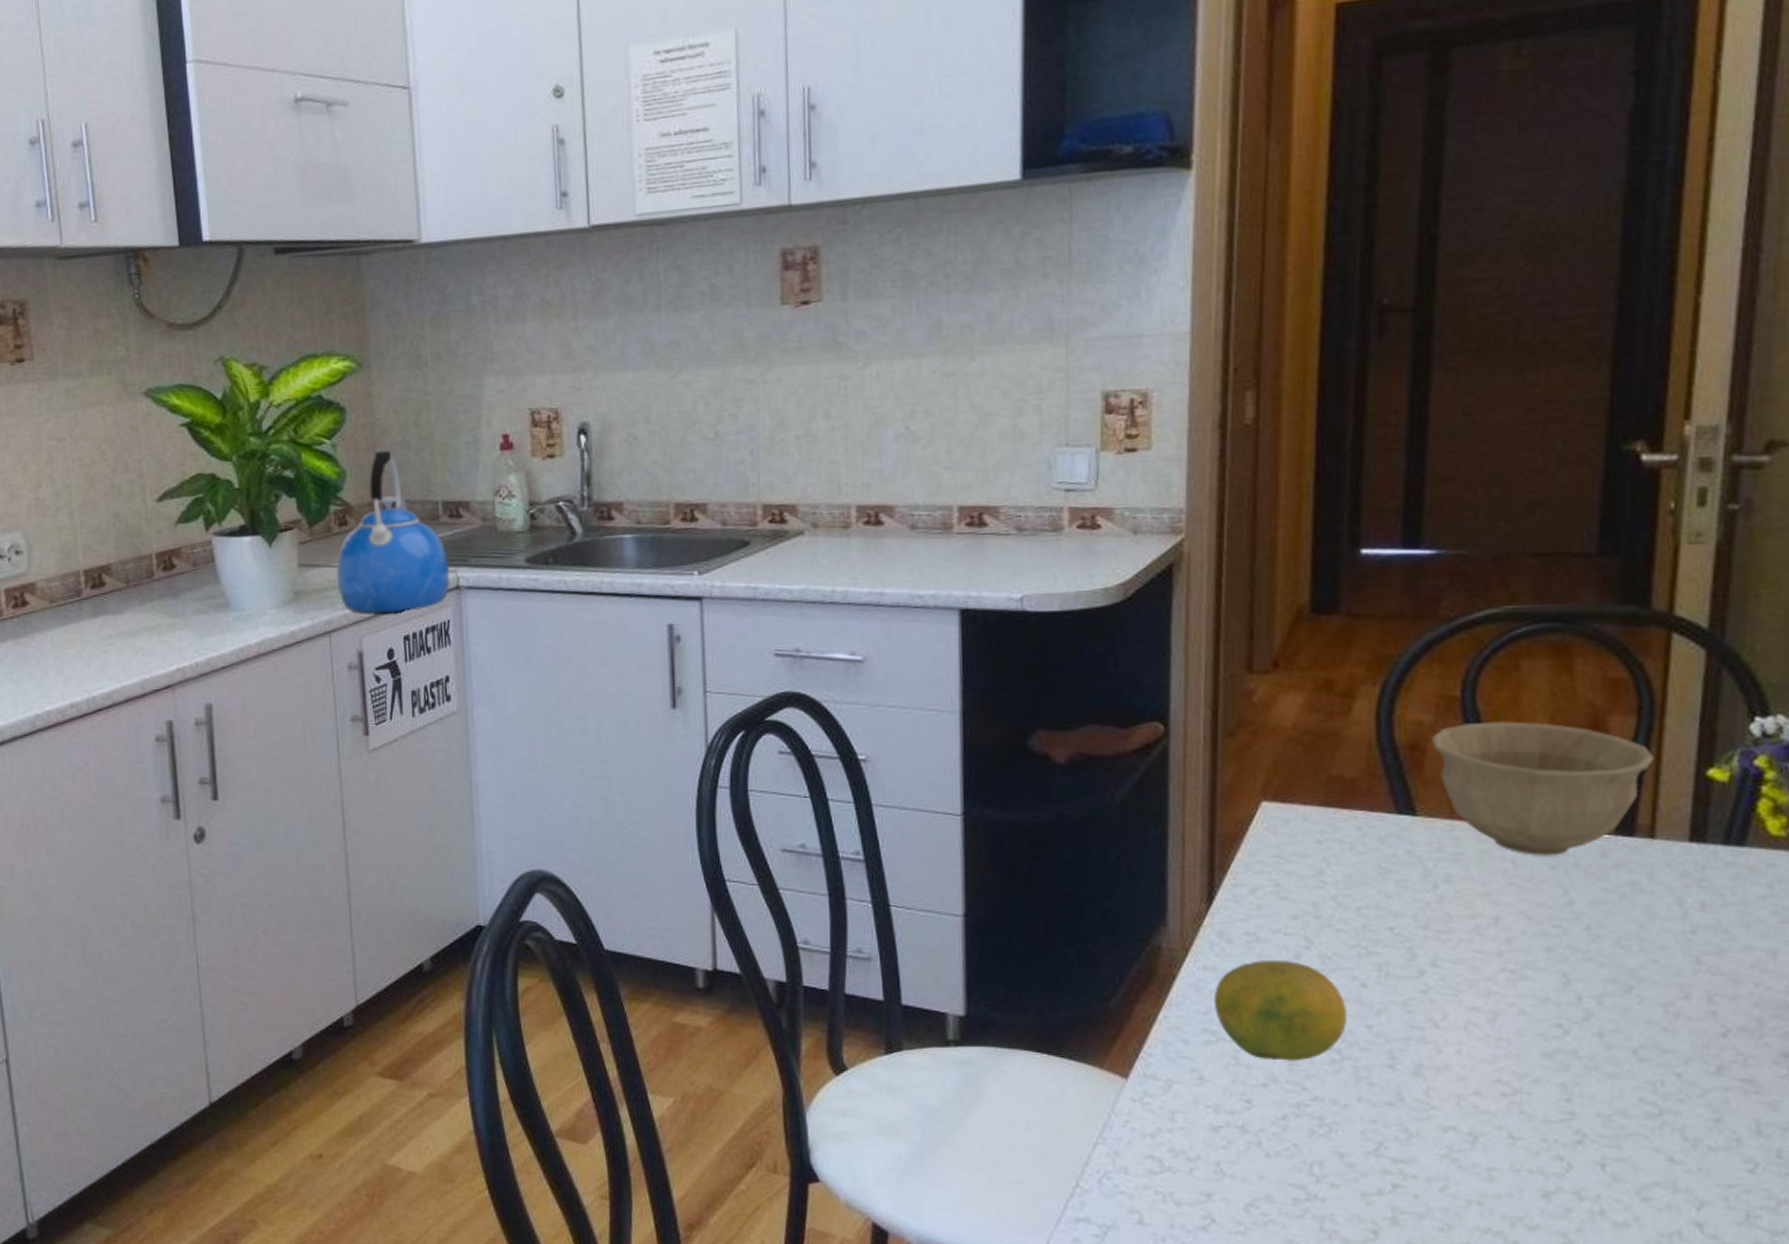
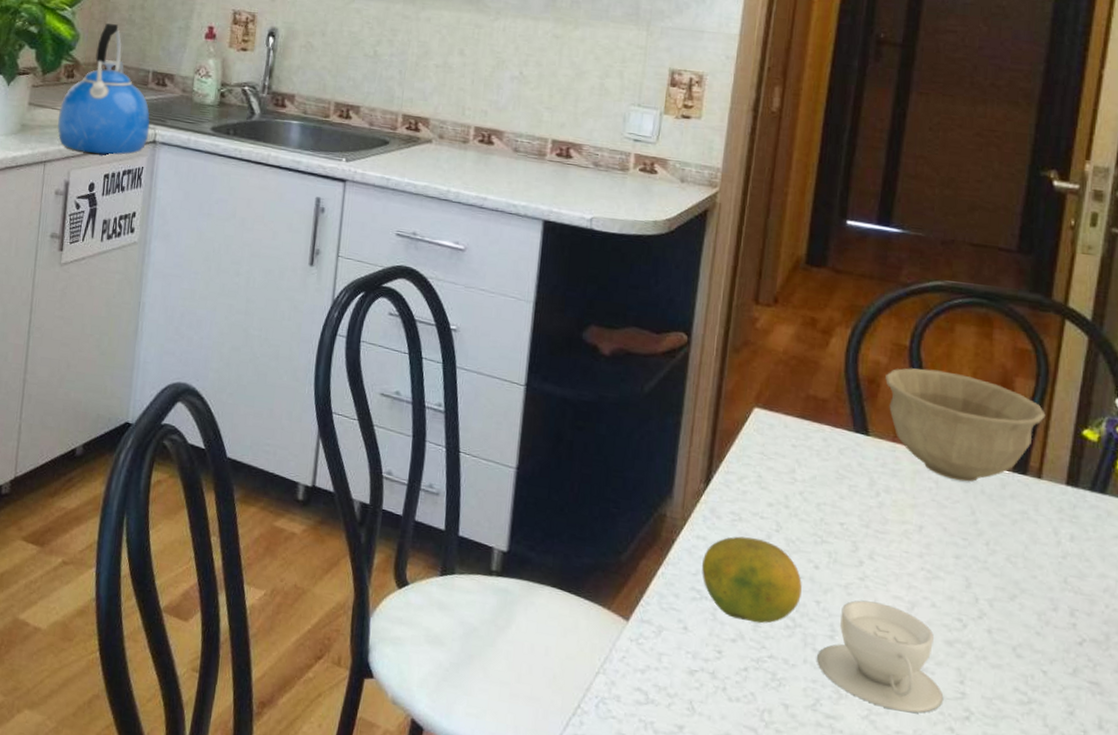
teacup: none [1375,1017,1546,1145] -> present [817,600,944,713]

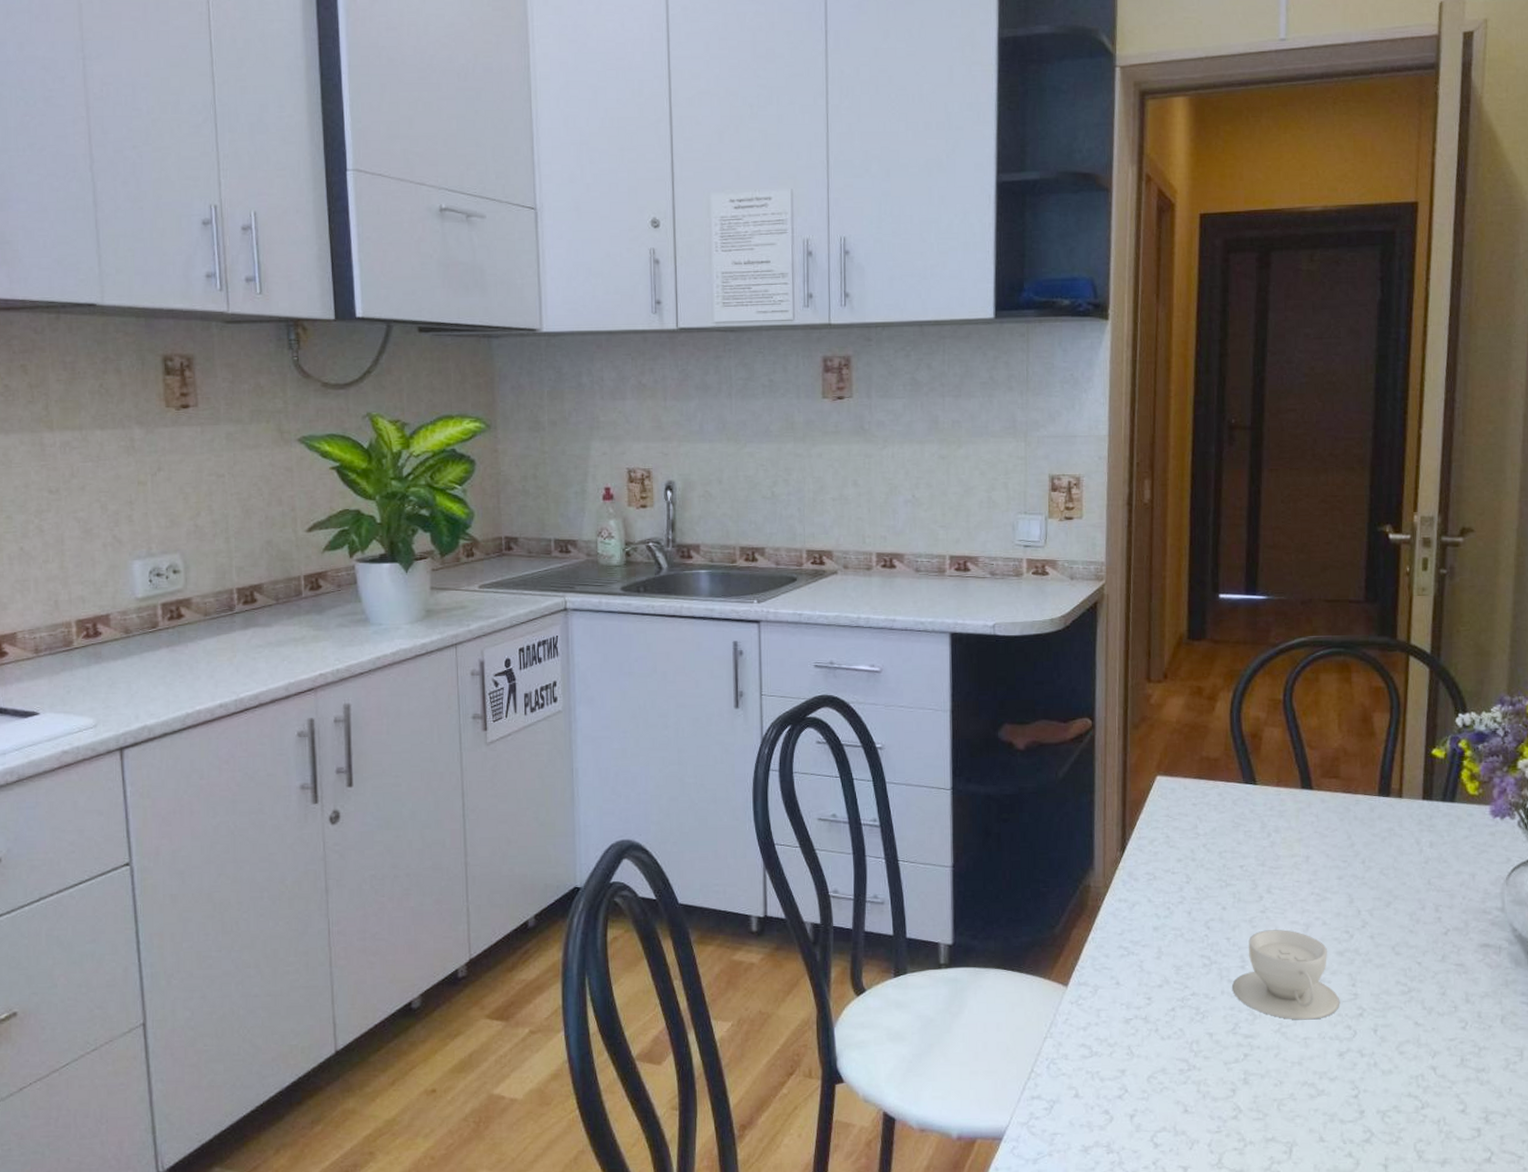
kettle: present [57,23,151,155] -> none [463,497,559,629]
fruit: present [701,536,802,624] -> none [1125,892,1214,967]
bowl: present [885,368,1046,482] -> none [1266,717,1401,812]

